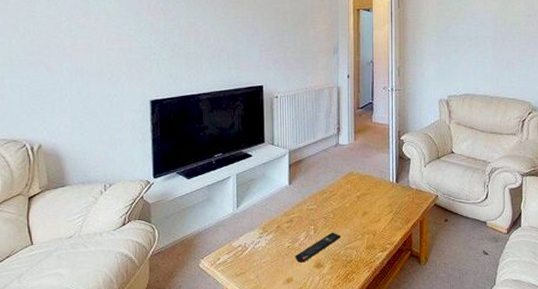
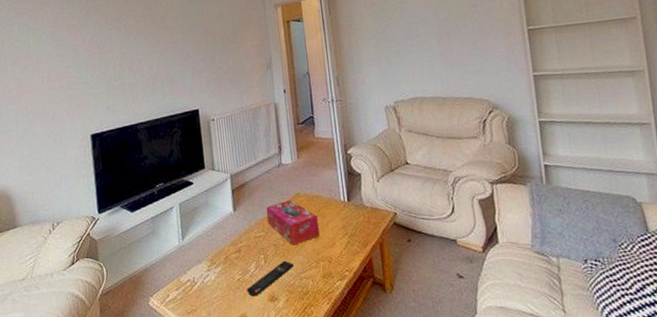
tissue box: none [320,177,367,219] -> present [265,199,319,246]

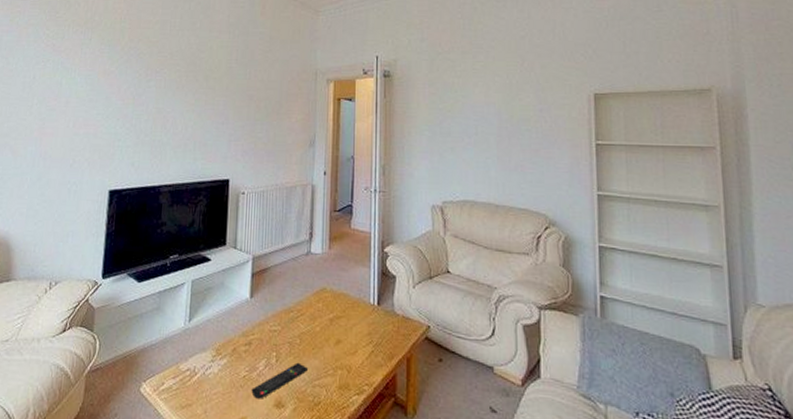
tissue box: present [265,199,319,246] -> none [285,293,342,347]

